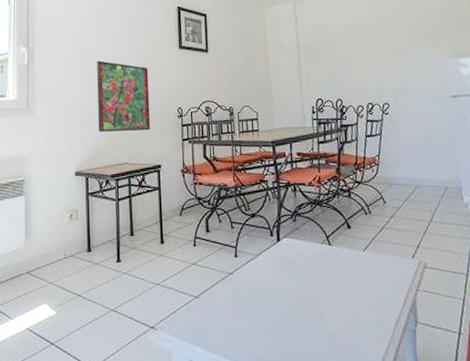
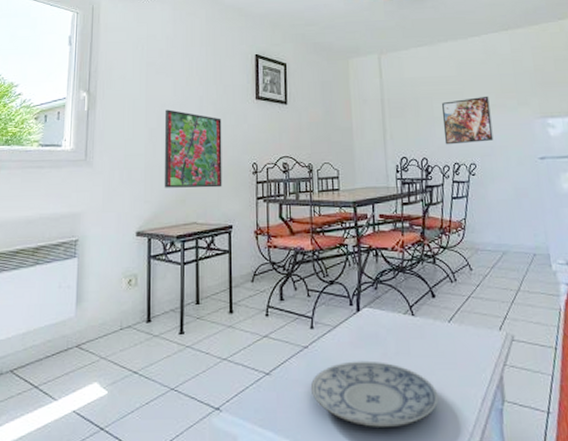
plate: none [235,286,355,345] -> present [310,360,439,427]
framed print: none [356,38,406,86] -> present [442,95,494,145]

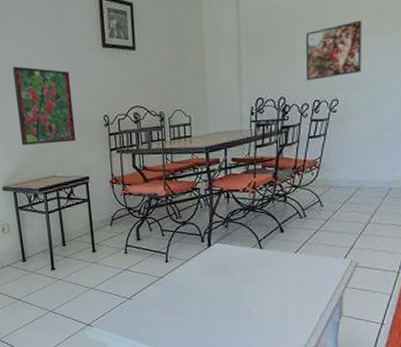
plate: present [310,360,439,427] -> none [166,286,281,337]

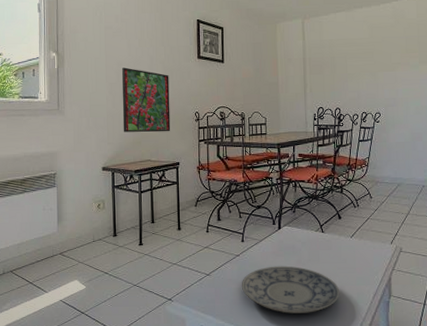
plate: none [166,286,281,337] -> present [241,266,340,313]
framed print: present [305,19,362,81] -> none [354,55,397,97]

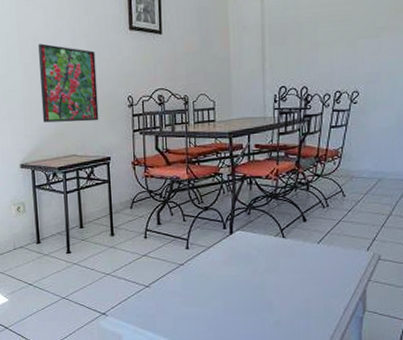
plate: present [241,266,340,313] -> none [186,276,304,330]

